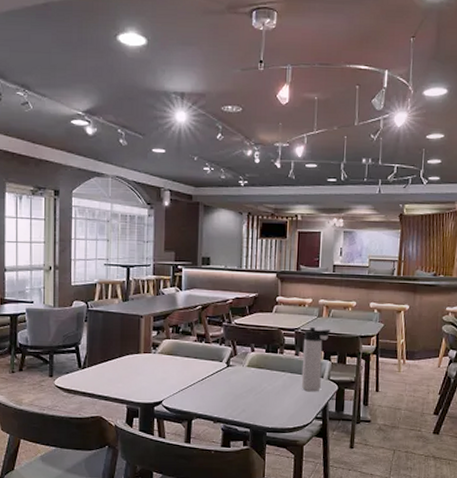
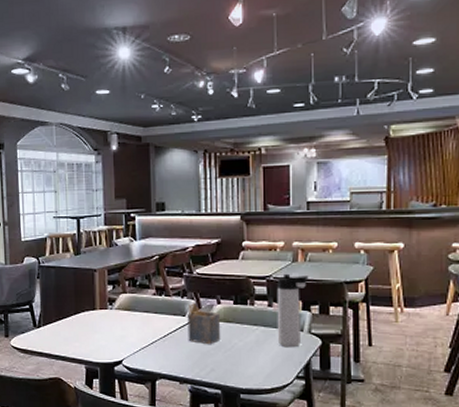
napkin holder: none [223,350,254,388] -> present [187,303,221,345]

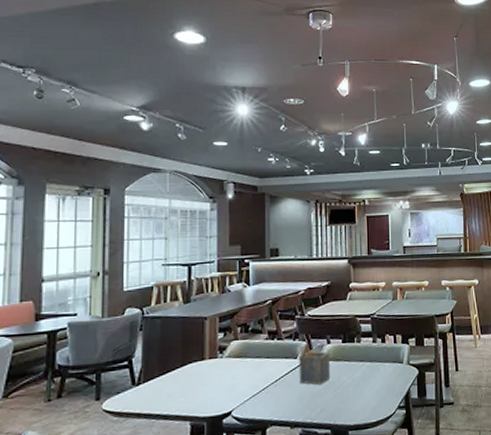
thermos bottle: present [276,274,309,348] -> none [380,311,406,380]

